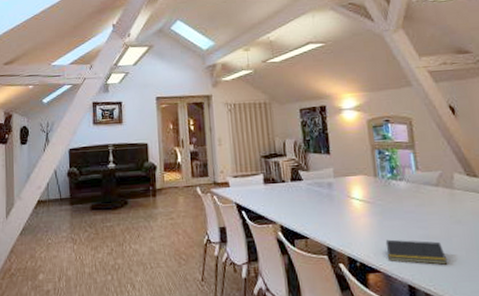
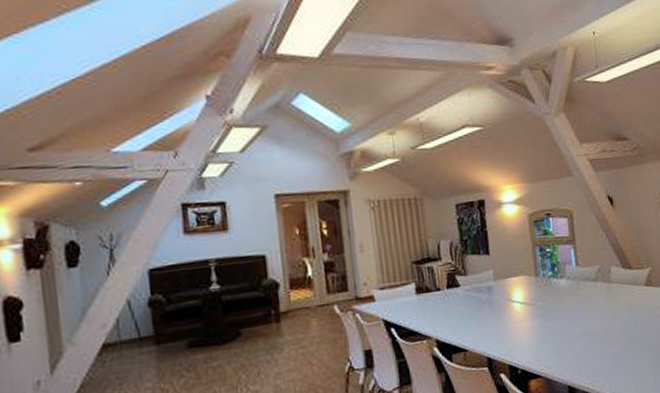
notepad: present [385,239,448,265] -> none [546,338,605,365]

